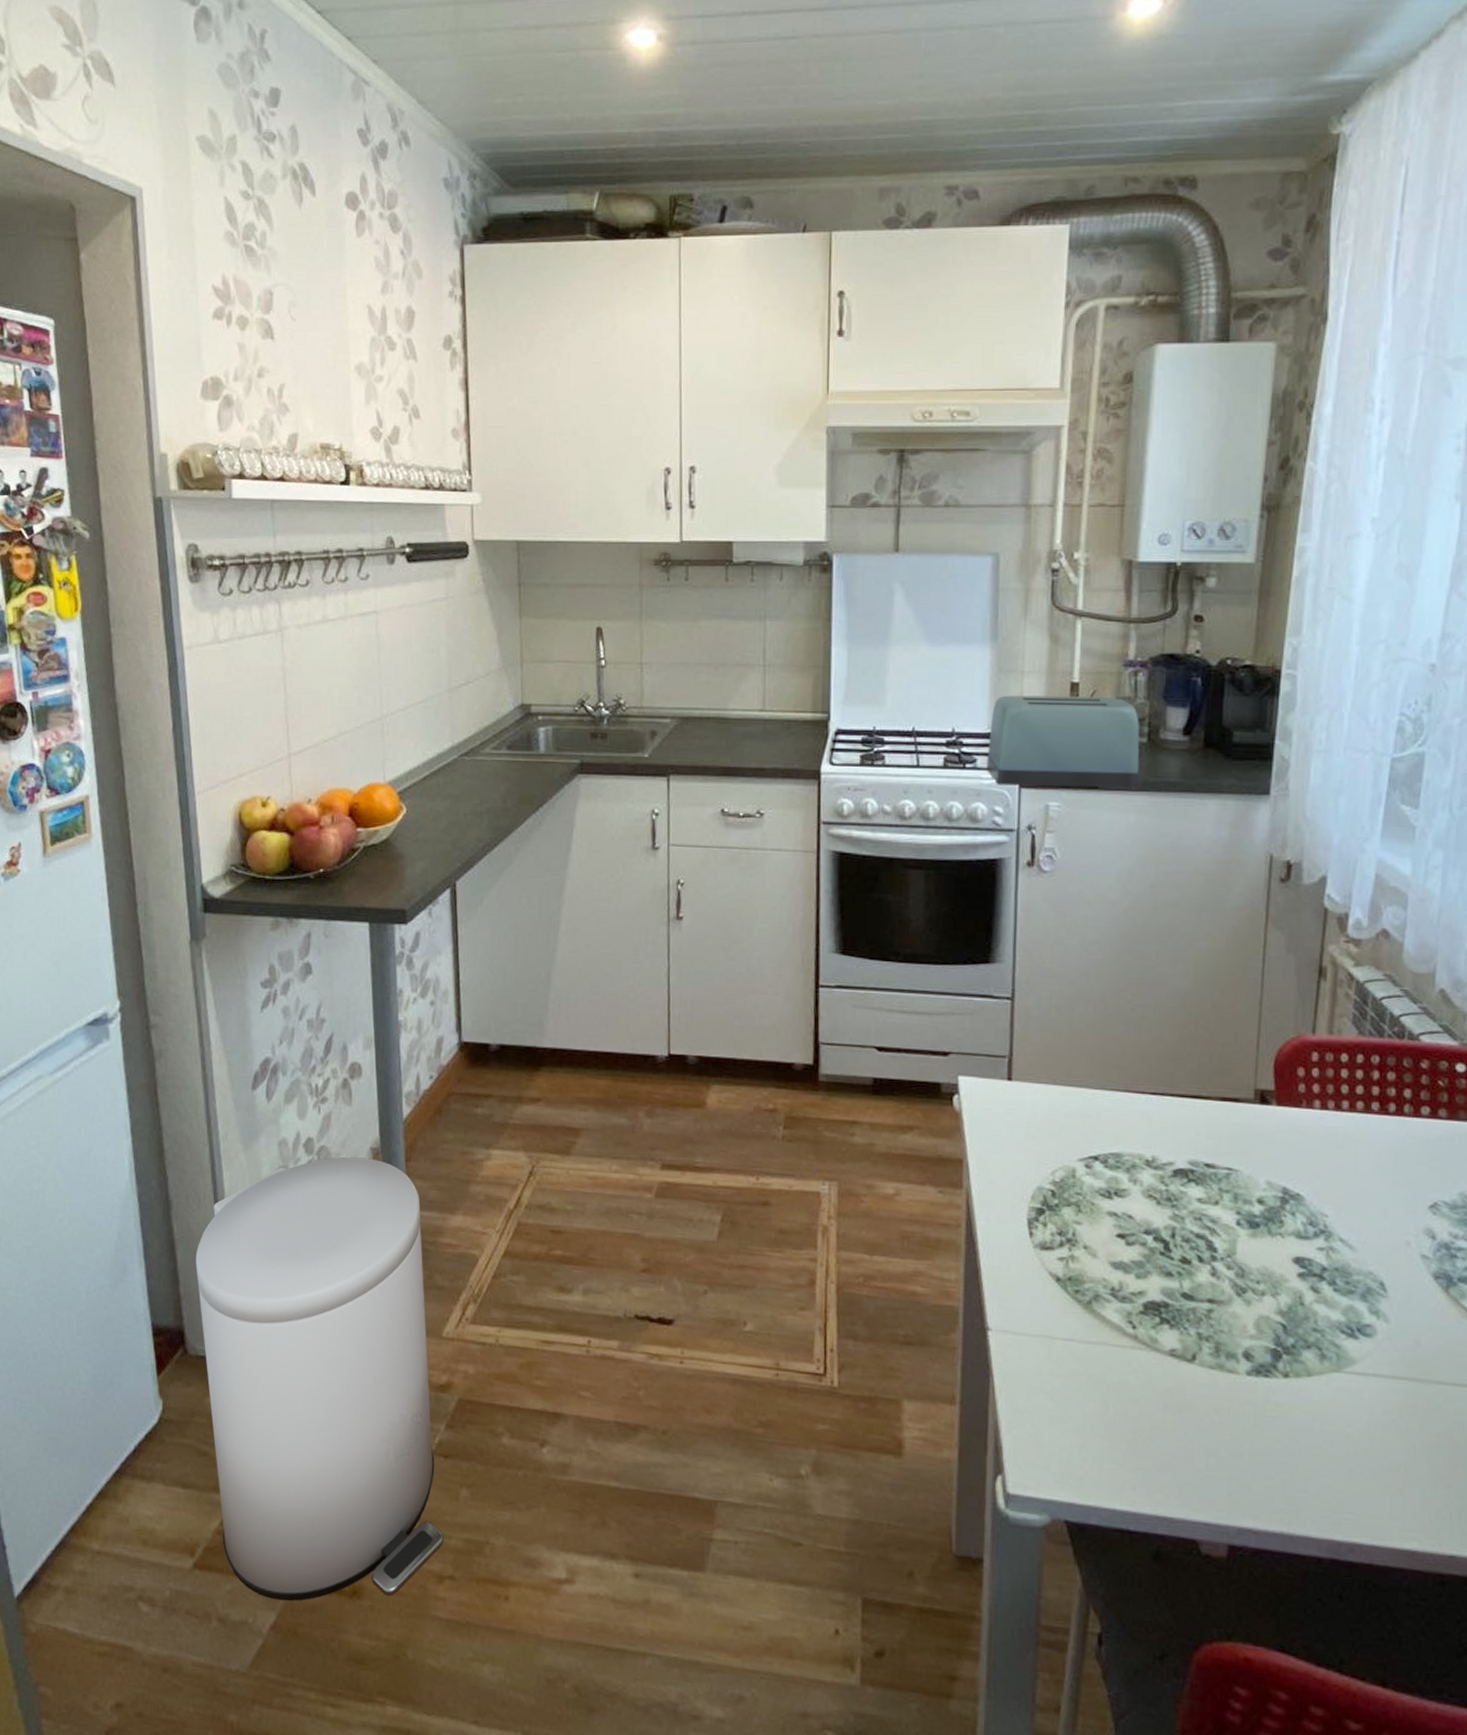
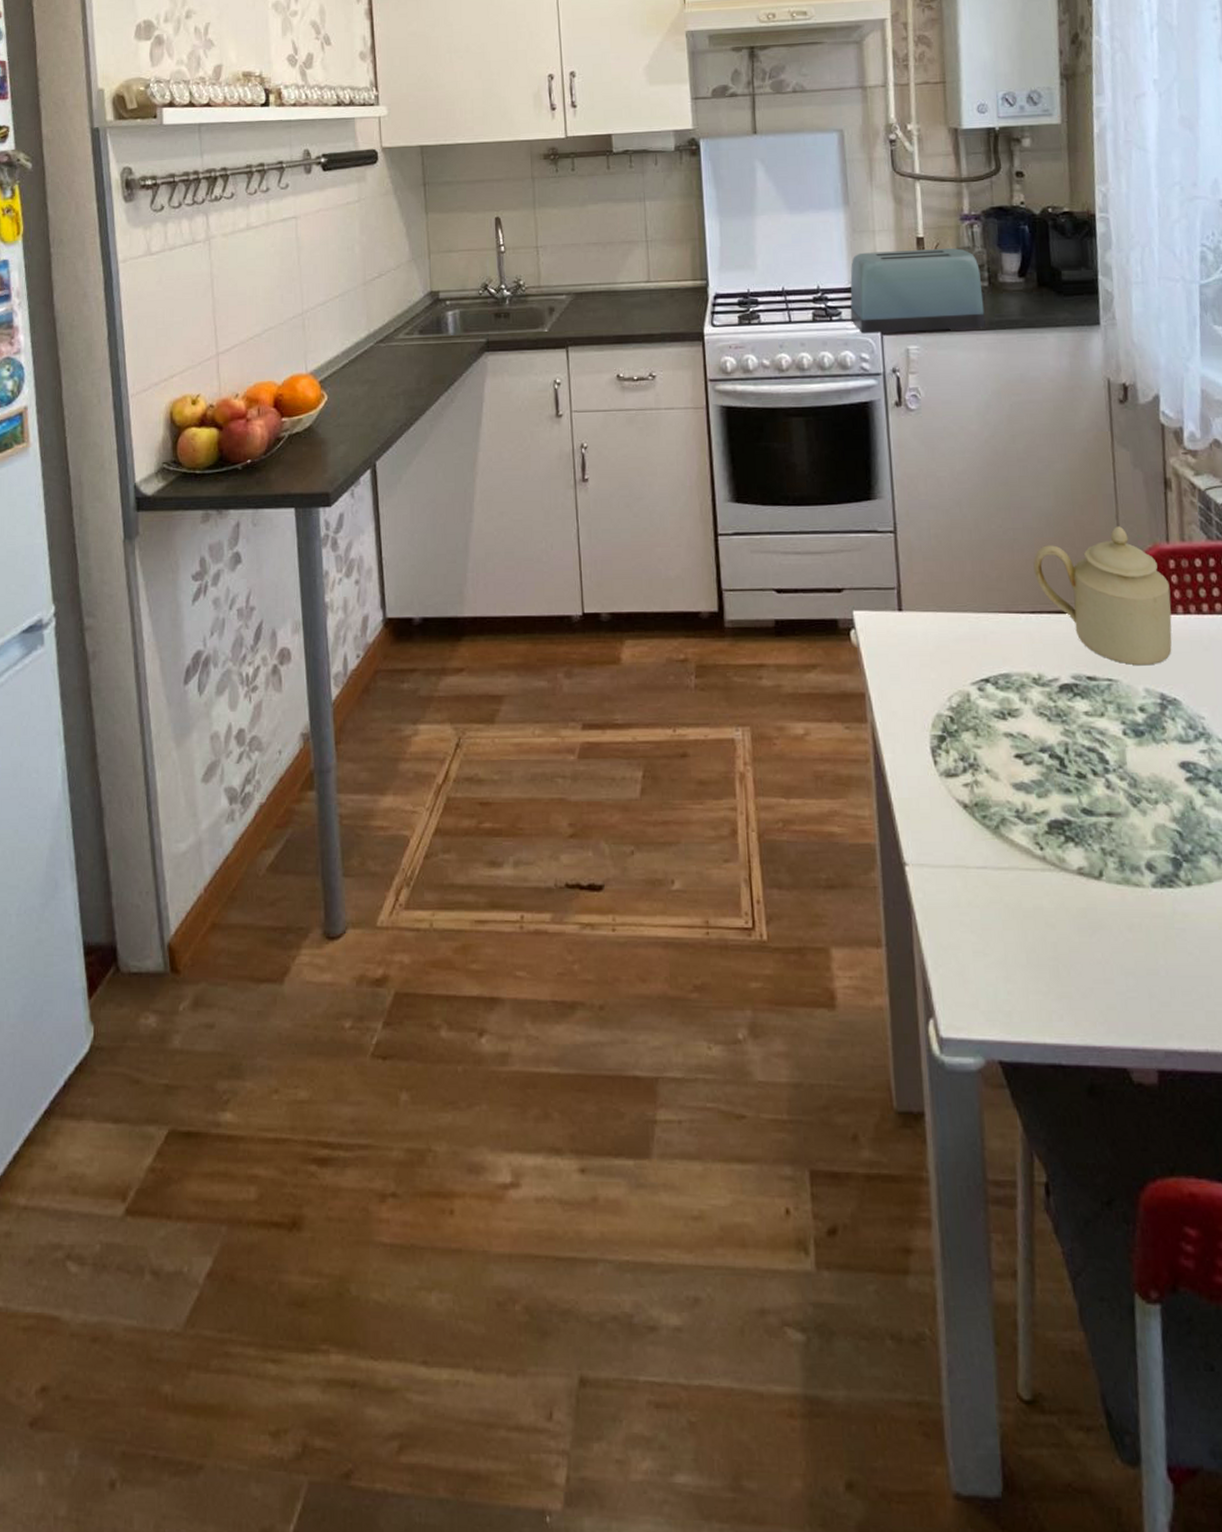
pedal bin: present [195,1156,444,1601] -> none [128,744,385,1242]
sugar bowl: none [1161,1012,1309,1158] -> present [1033,526,1172,666]

